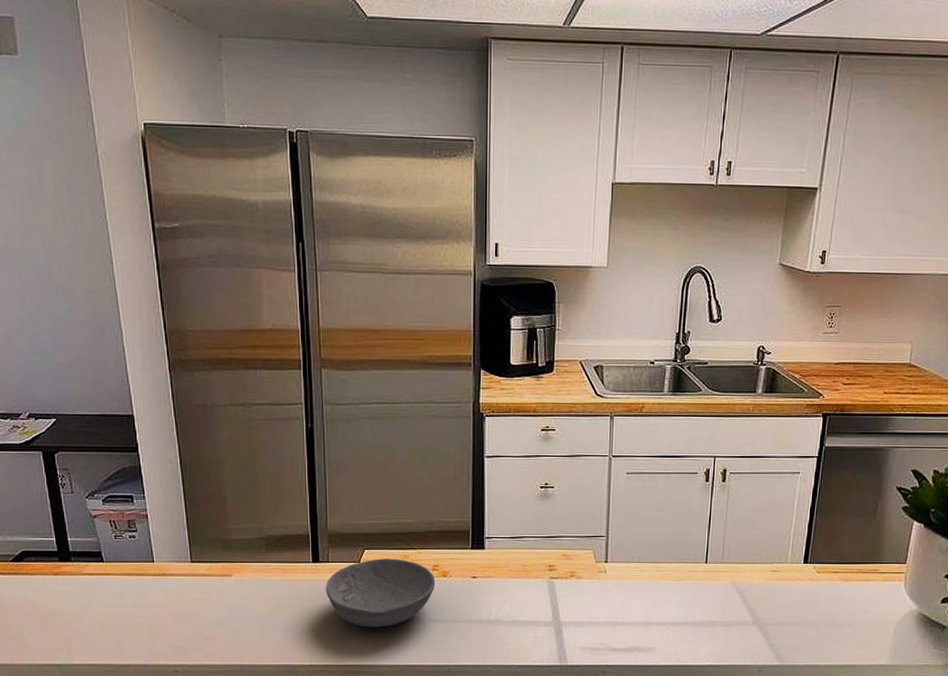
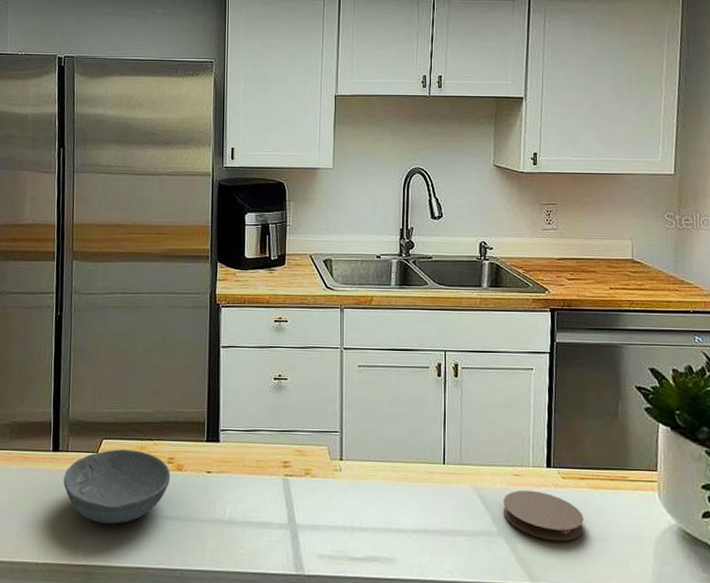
coaster: none [758,584,833,627] -> present [502,490,584,541]

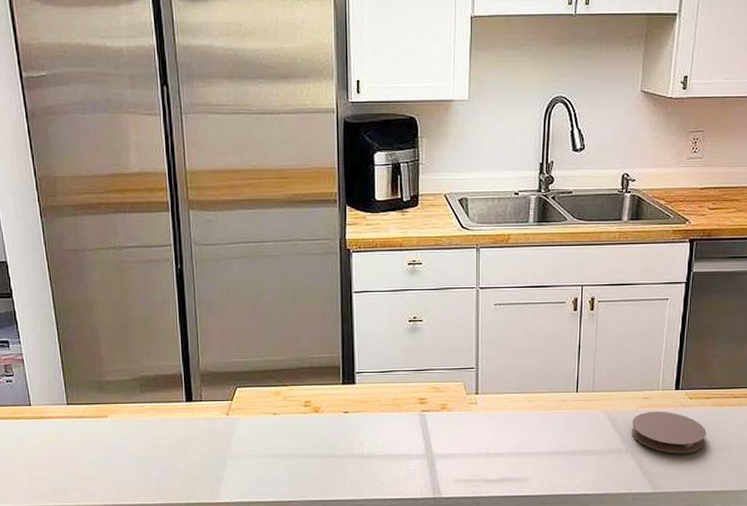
bowl: present [63,449,171,524] -> none [200,396,308,465]

